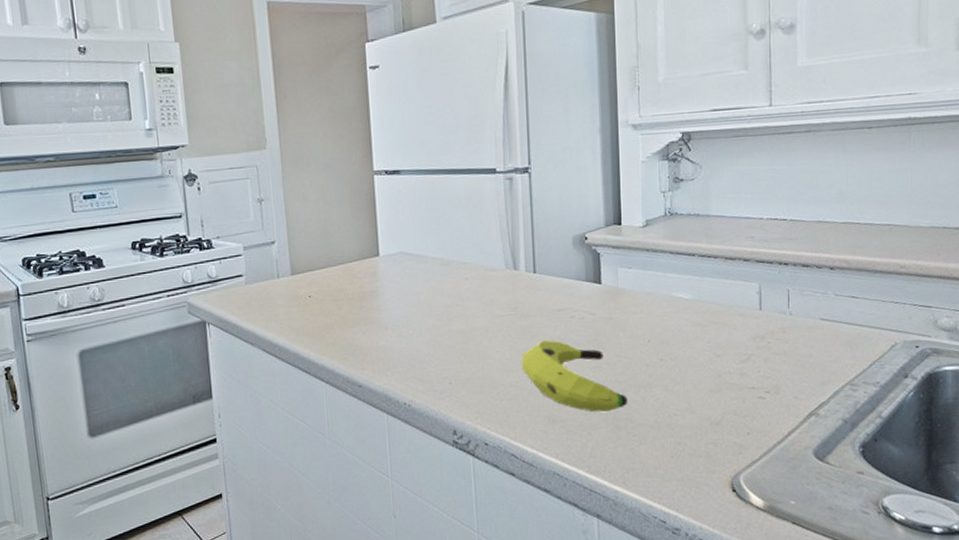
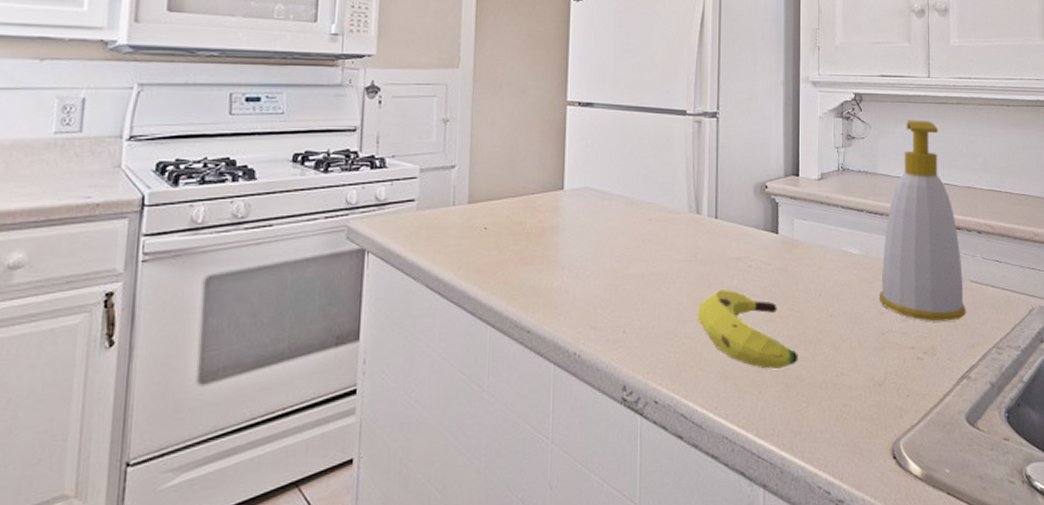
soap bottle: none [714,153,815,361] -> present [879,120,966,322]

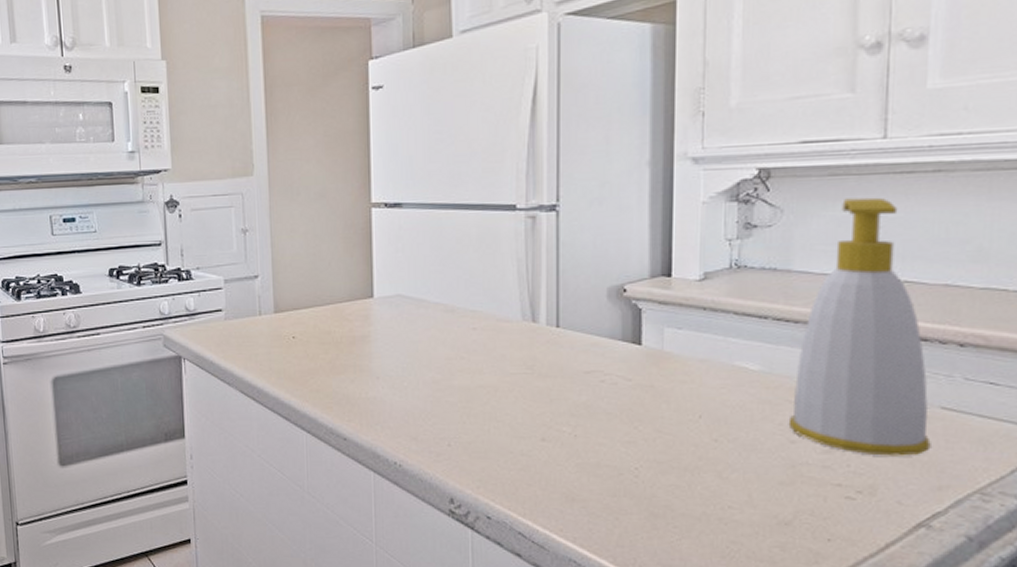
banana: present [698,289,798,370] -> none [536,406,668,496]

